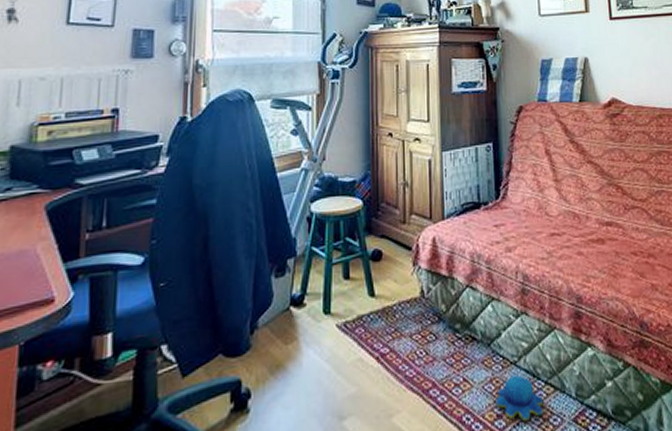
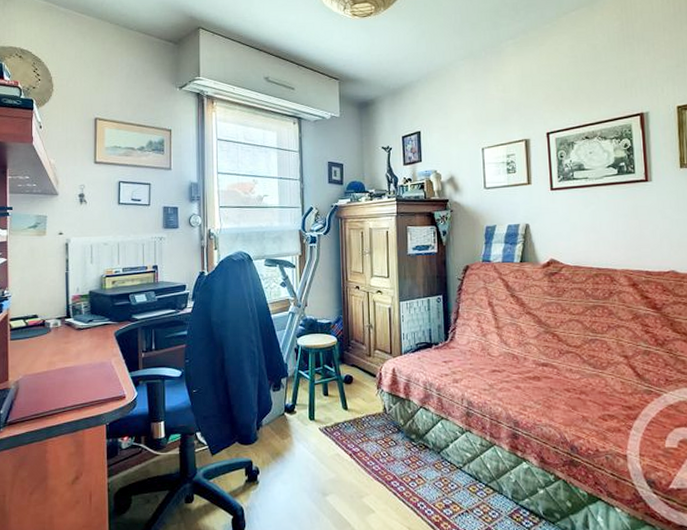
plush toy: present [495,374,544,422] -> none [444,477,484,513]

